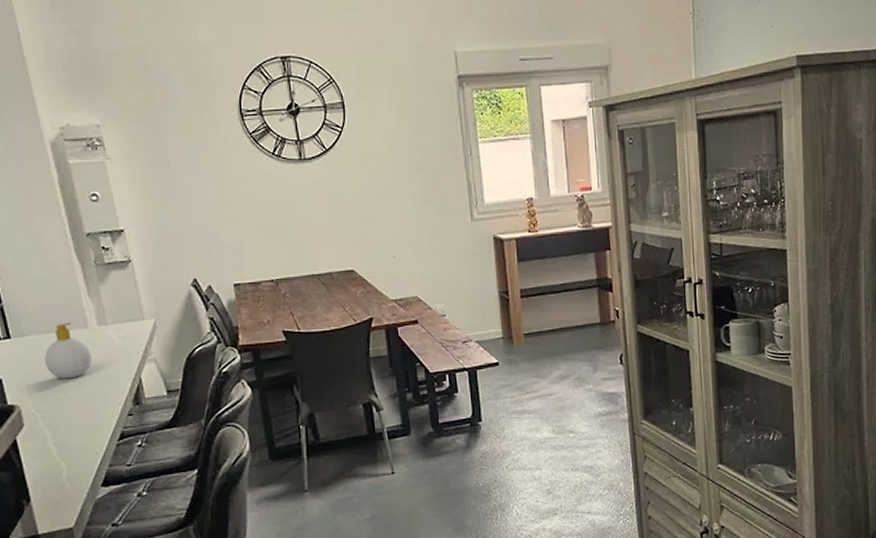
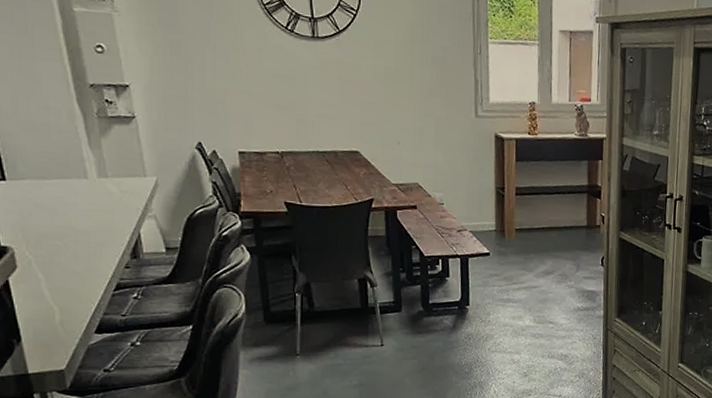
soap bottle: present [44,322,92,379] -> none [40,171,91,227]

